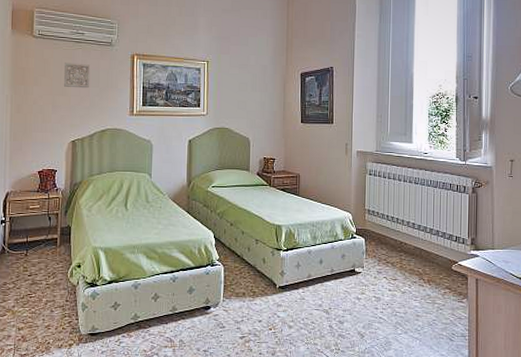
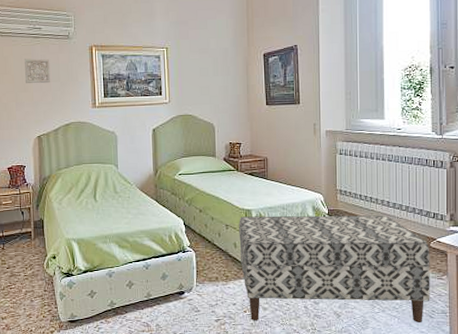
bench: none [268,232,452,346] -> present [239,215,430,323]

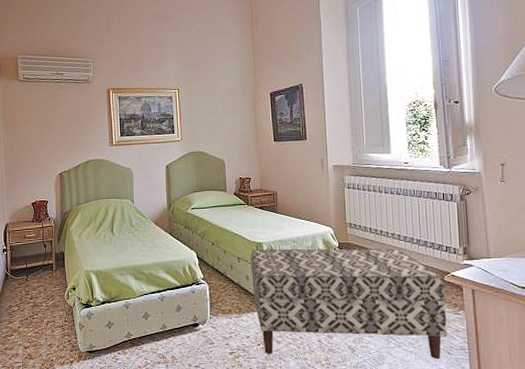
wall ornament: present [25,58,51,84] -> none [48,101,72,124]

